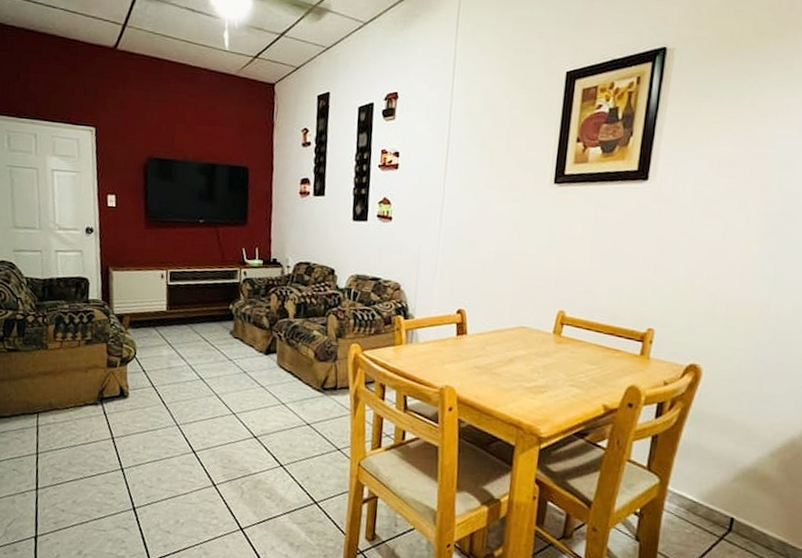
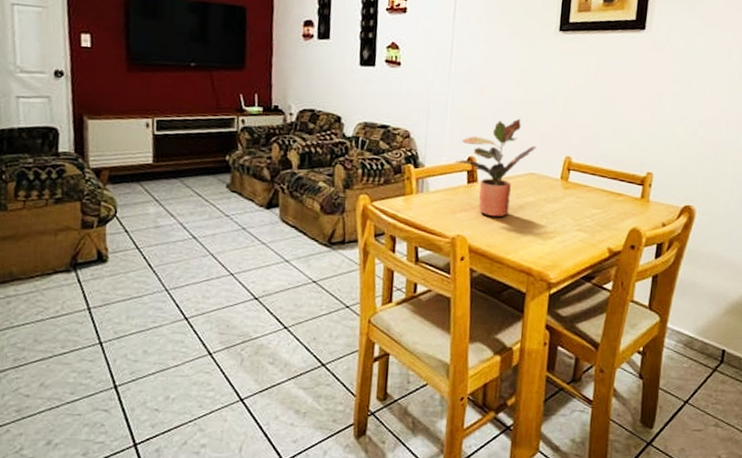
potted plant: none [445,272,528,370] -> present [455,118,537,218]

